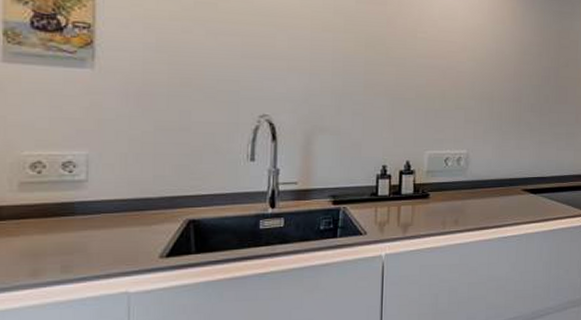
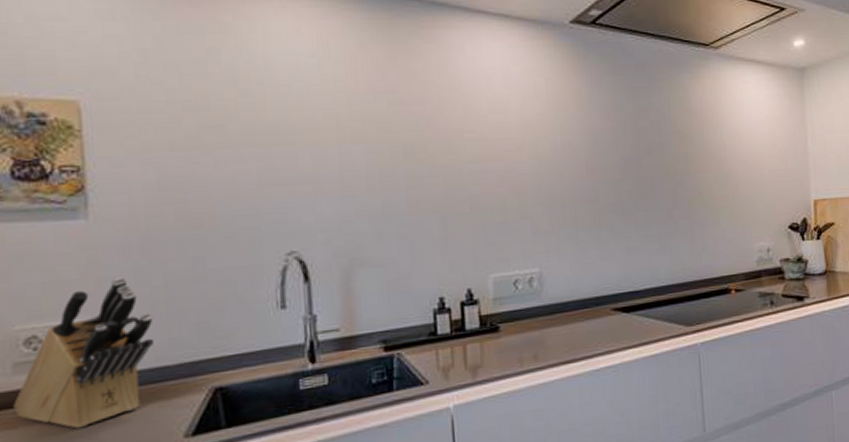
knife block: none [16,120,142,242] -> present [13,277,153,429]

